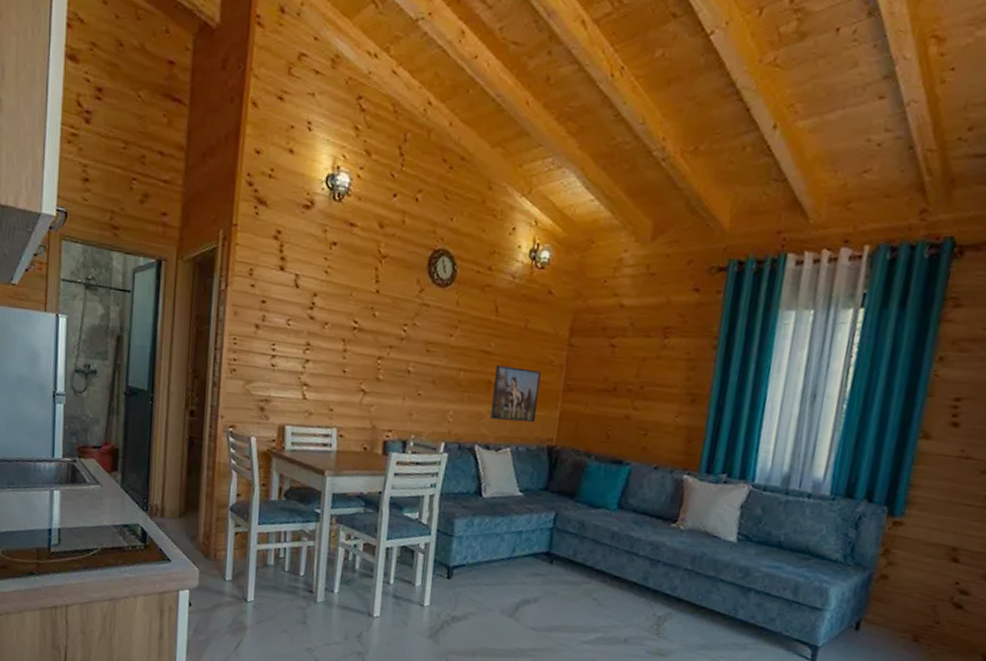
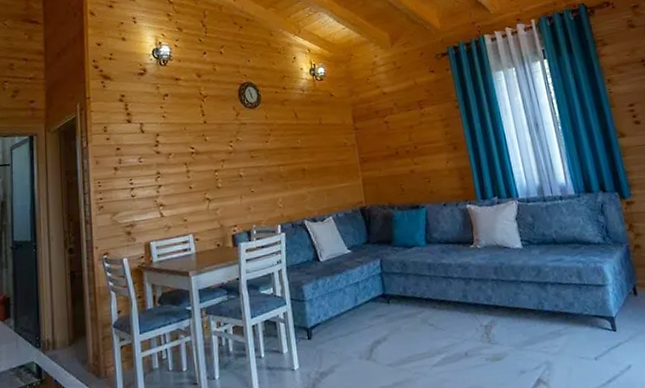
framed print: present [490,365,541,423] -> none [305,153,346,198]

